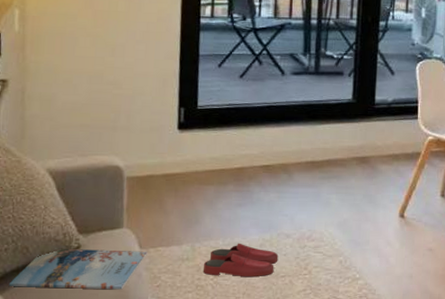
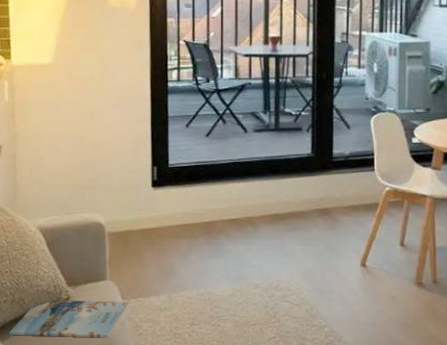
slippers: present [204,243,279,277] -> none [181,293,249,326]

